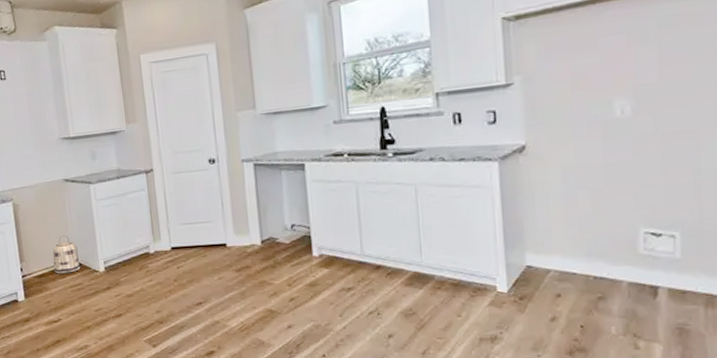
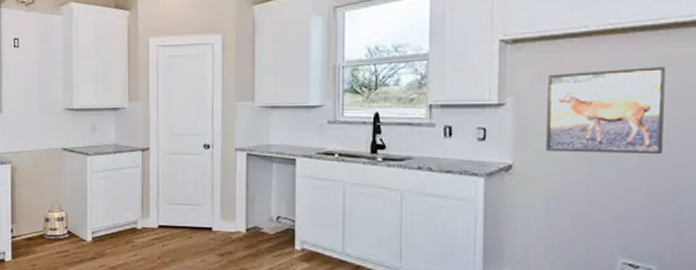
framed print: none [554,27,676,127] -> present [546,67,665,155]

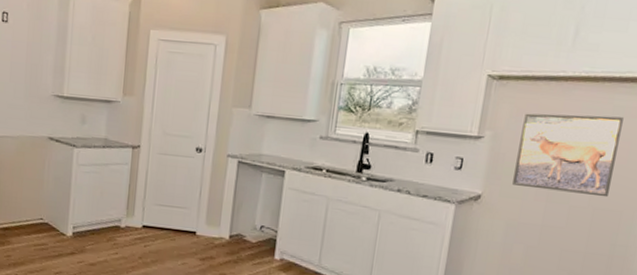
basket: present [43,202,69,240] -> none [20,193,49,232]

